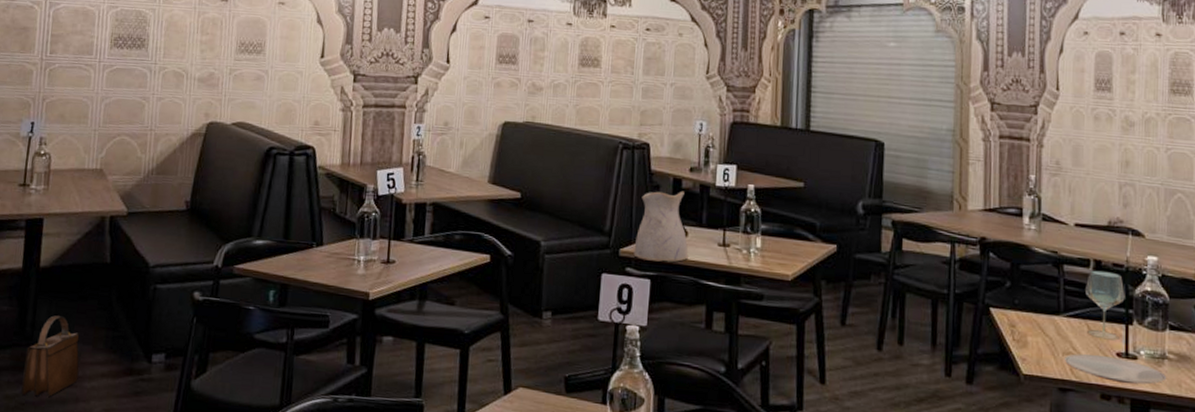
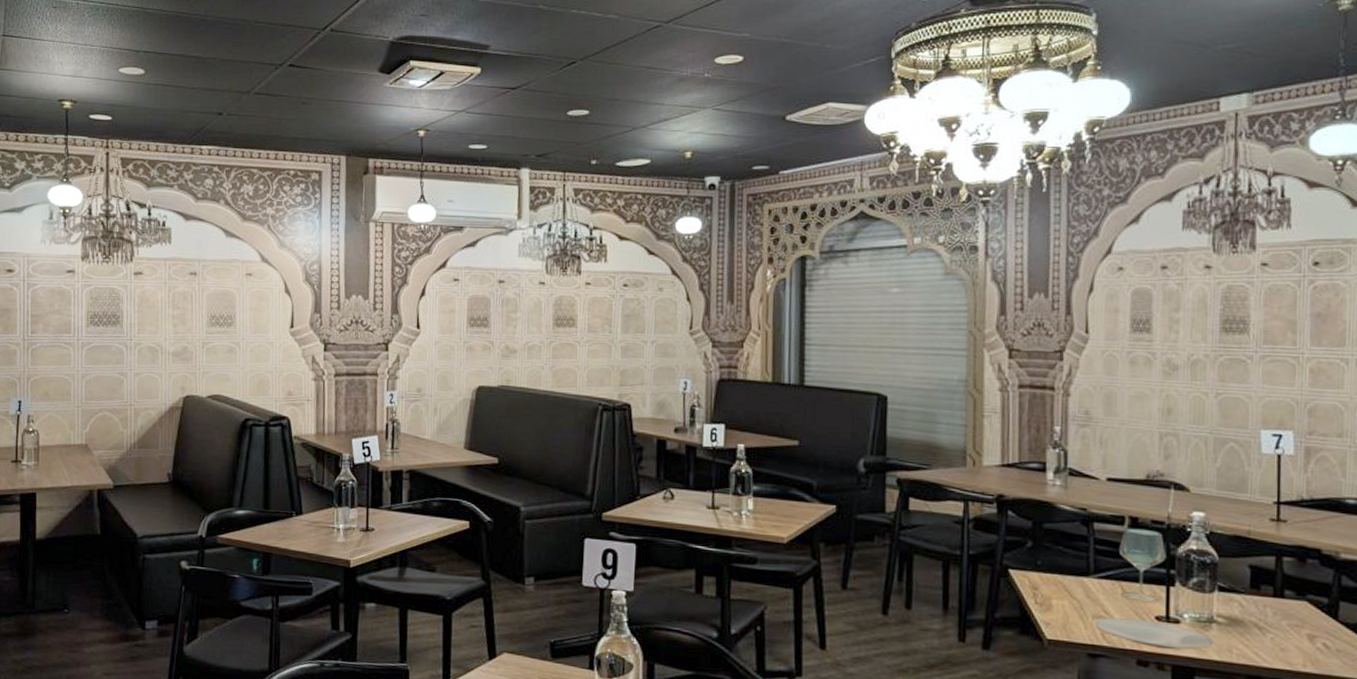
handbag: present [21,315,80,397] -> none [27,585,79,661]
pitcher: present [633,191,688,263] -> none [617,452,675,526]

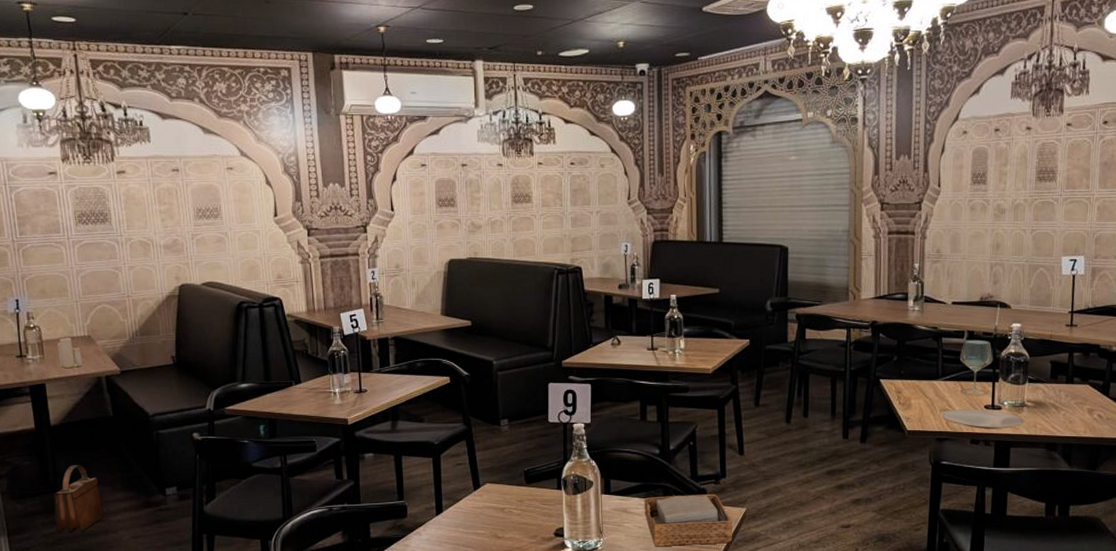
handbag: none [27,585,79,661] -> present [54,465,104,534]
candle: none [53,442,76,479] -> present [56,336,82,369]

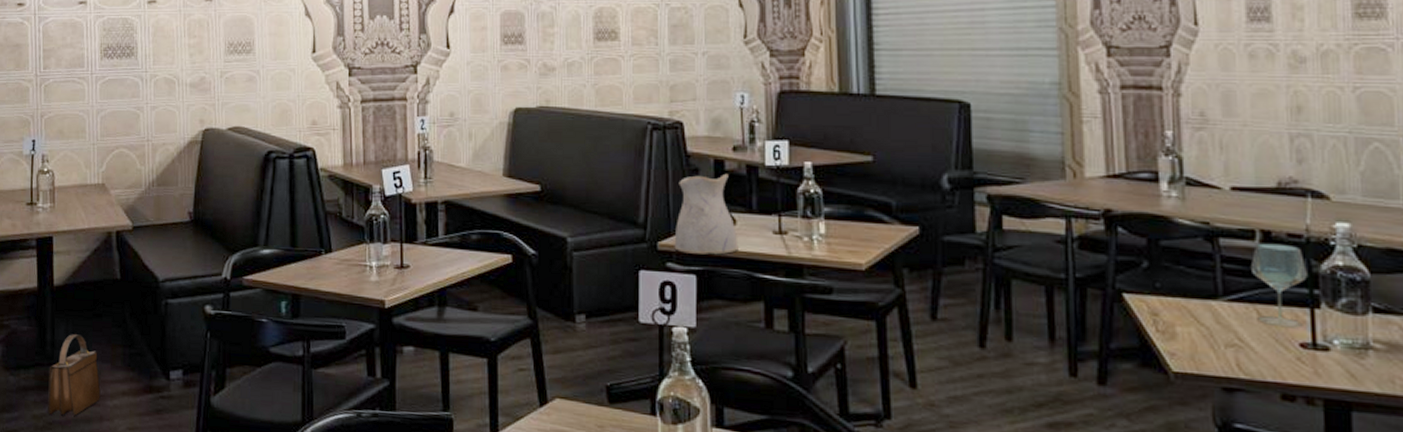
candle: present [56,336,82,369] -> none [69,182,93,221]
pitcher: none [575,306,622,368] -> present [674,173,739,255]
plate: present [941,408,1025,429] -> none [1227,345,1374,382]

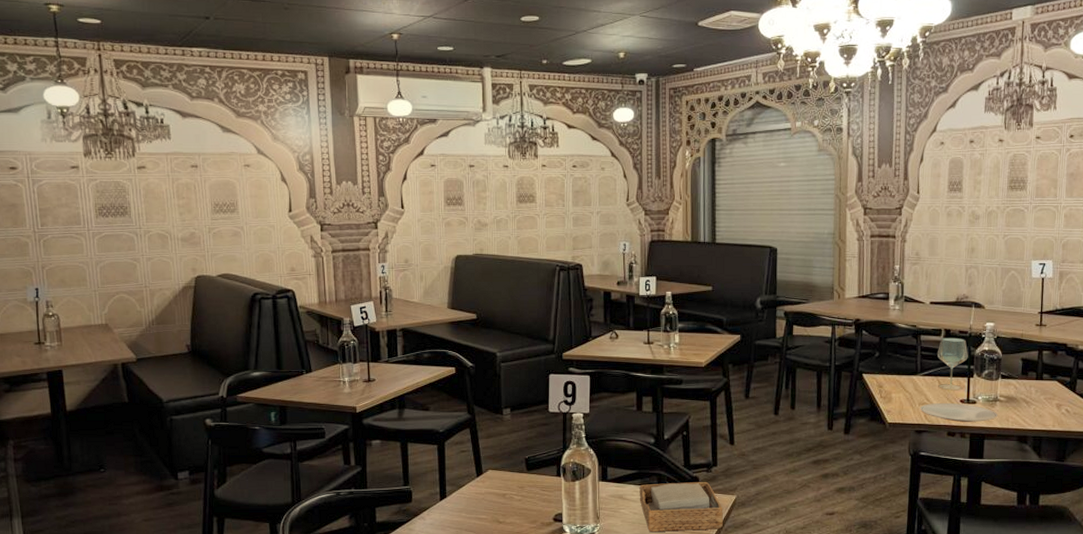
handbag: present [48,334,101,416] -> none [68,449,117,516]
pitcher: present [674,173,739,255] -> none [574,301,620,361]
plate: none [1227,345,1374,382] -> present [920,402,998,422]

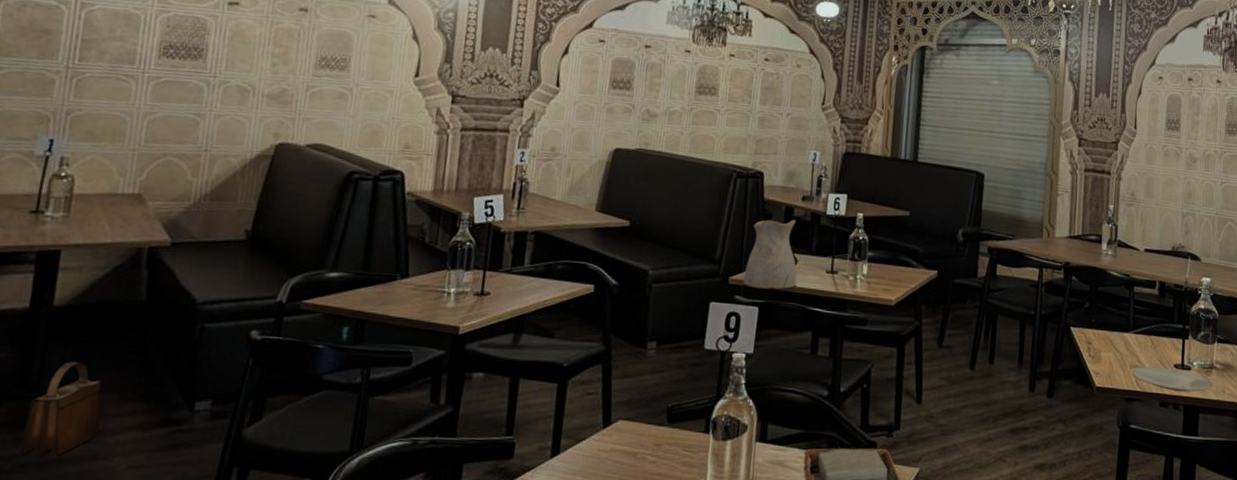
handbag: none [68,449,117,516] -> present [20,362,103,457]
pitcher: none [574,301,620,361] -> present [743,219,797,290]
wine glass: present [937,337,968,391] -> none [1150,291,1184,354]

